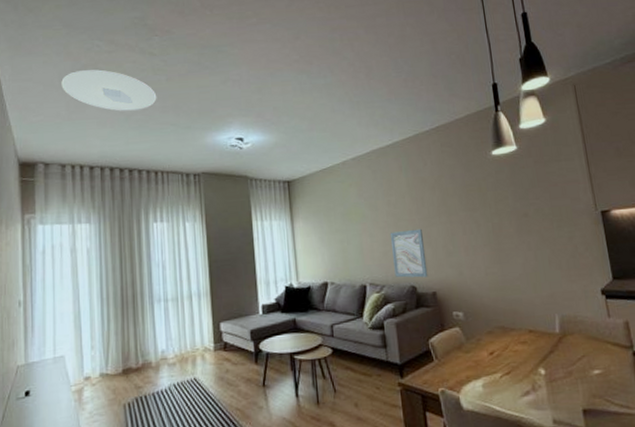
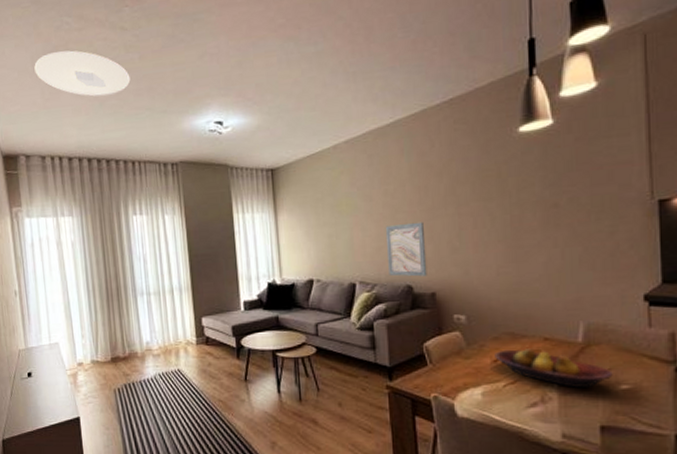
fruit bowl: none [490,340,587,376] -> present [494,348,613,389]

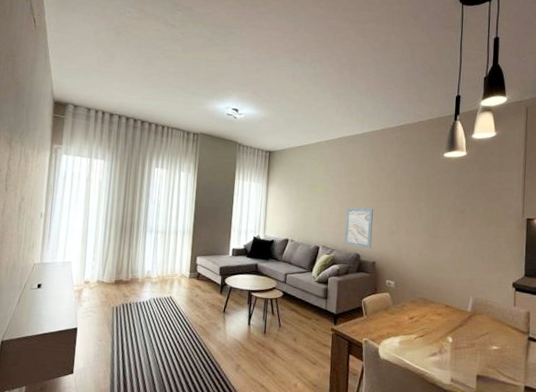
ceiling light: present [34,50,131,97] -> none [95,31,173,73]
fruit bowl: present [494,348,613,389] -> none [411,310,488,346]

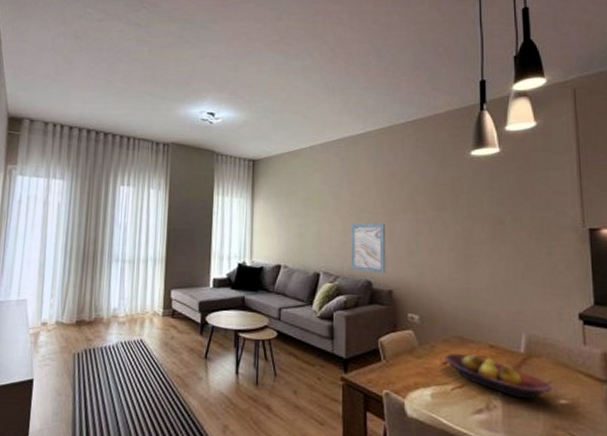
fruit bowl: none [411,310,488,346] -> present [444,352,552,400]

